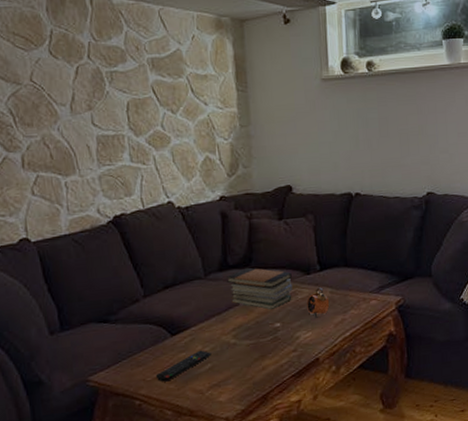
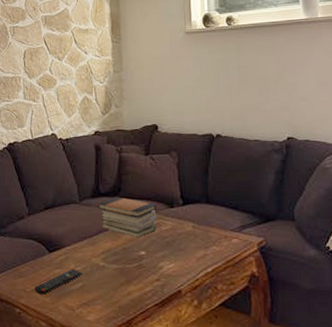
alarm clock: present [306,287,330,318] -> none [170,221,192,250]

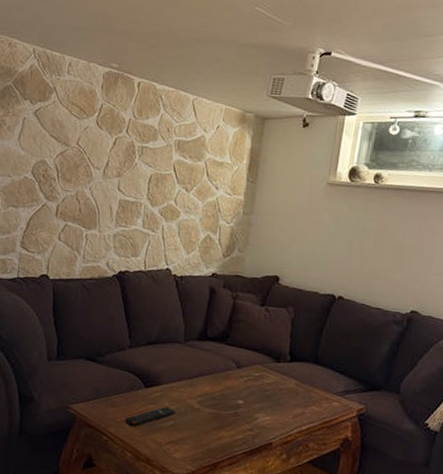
book stack: present [97,196,157,237] -> none [202,342,263,387]

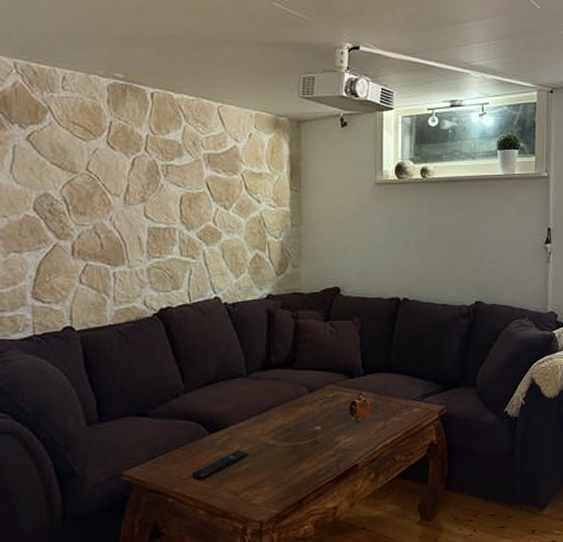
alarm clock: none [270,376,293,405] -> present [348,392,372,423]

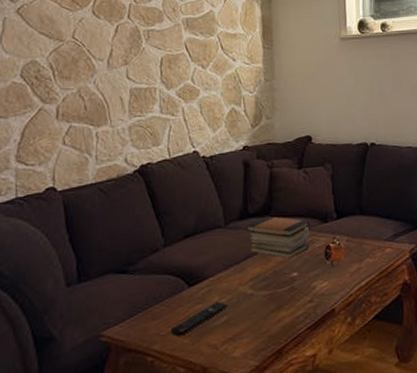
book stack: none [268,368,335,412] -> present [245,215,310,259]

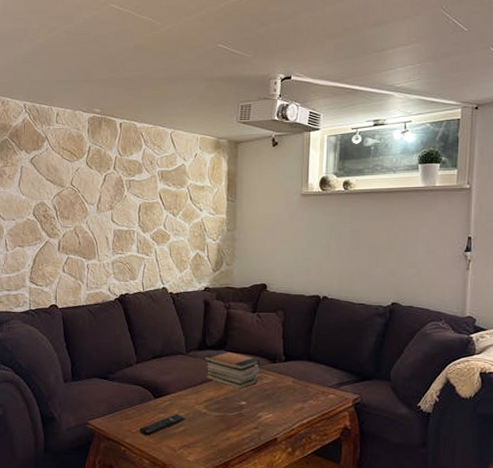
alarm clock: present [323,235,346,267] -> none [270,375,291,403]

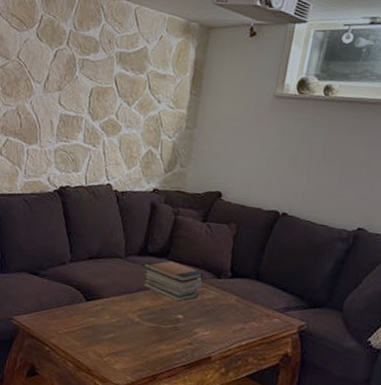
remote control: present [139,414,185,436] -> none [66,319,116,339]

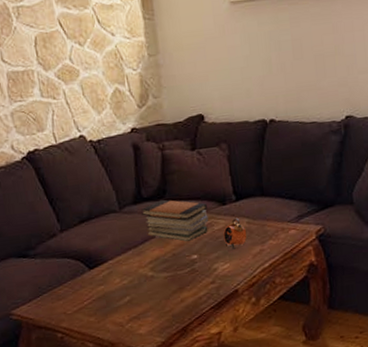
alarm clock: none [210,292,234,320] -> present [223,217,247,249]

